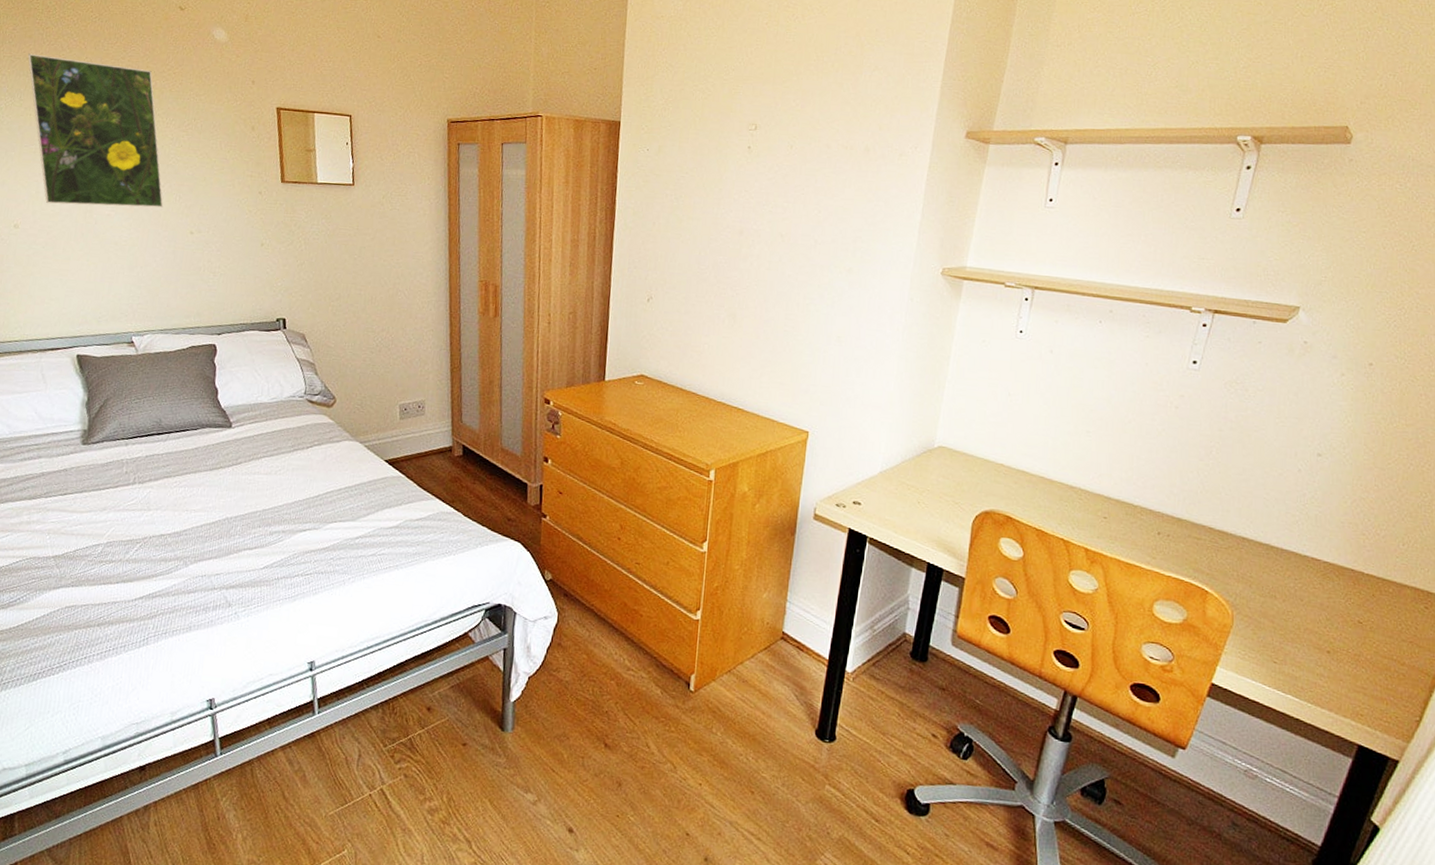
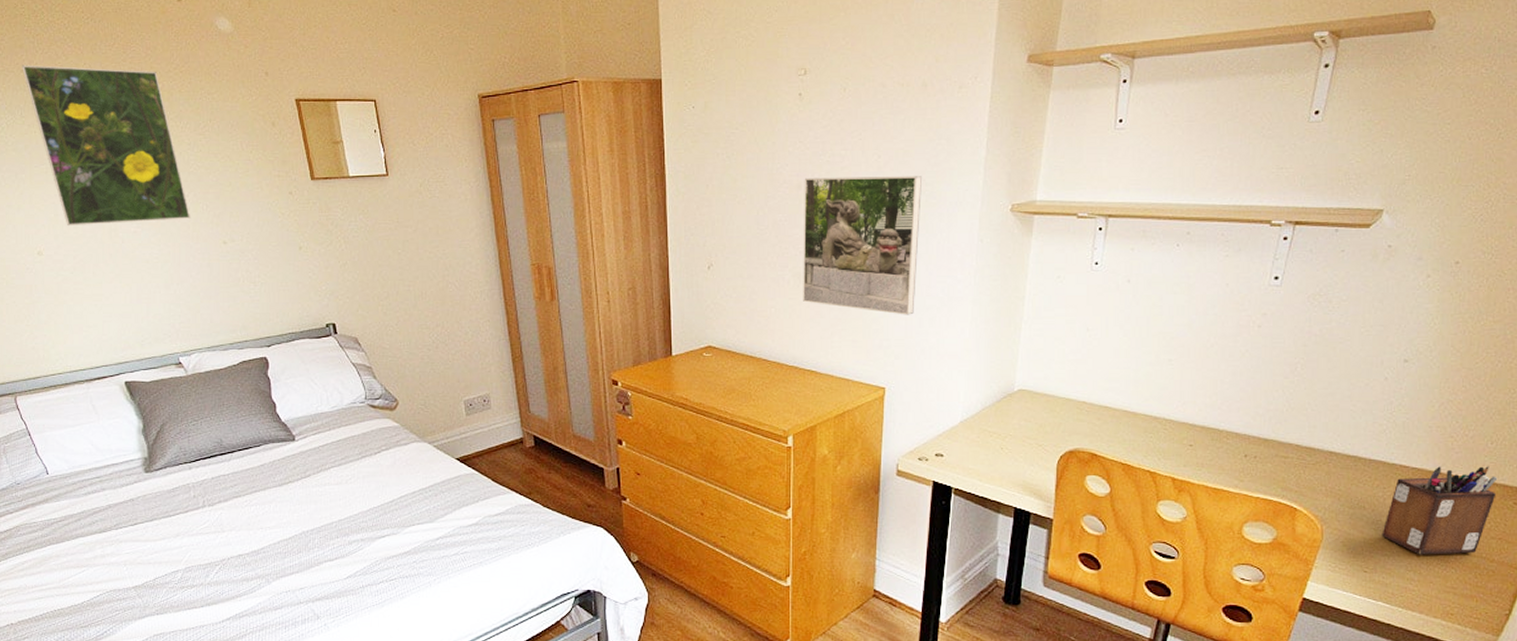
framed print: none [736,225,858,364] -> present [803,176,922,315]
desk organizer: none [1292,563,1409,654] -> present [1382,466,1498,555]

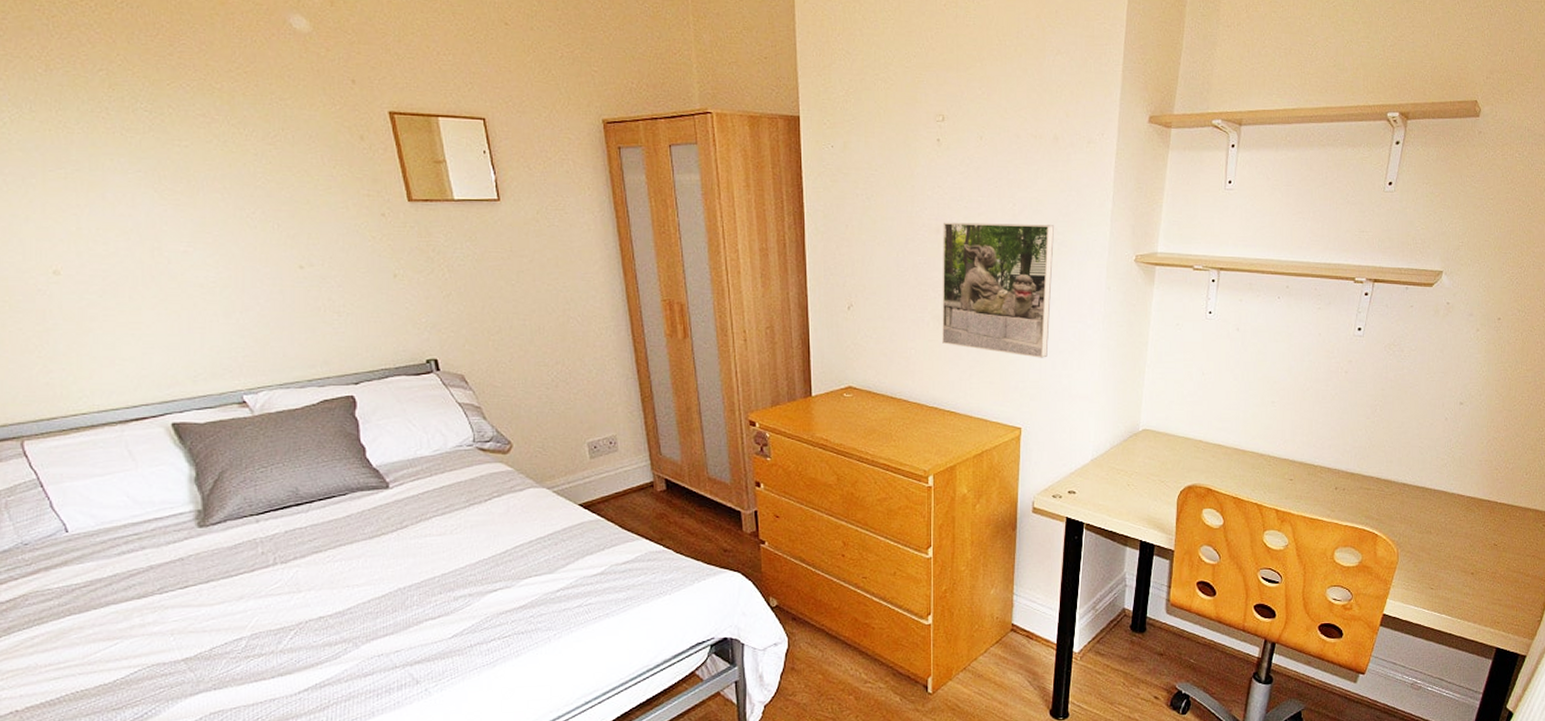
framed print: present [21,65,191,227] -> none [30,50,259,243]
desk organizer: present [1382,466,1498,555] -> none [1444,494,1531,572]

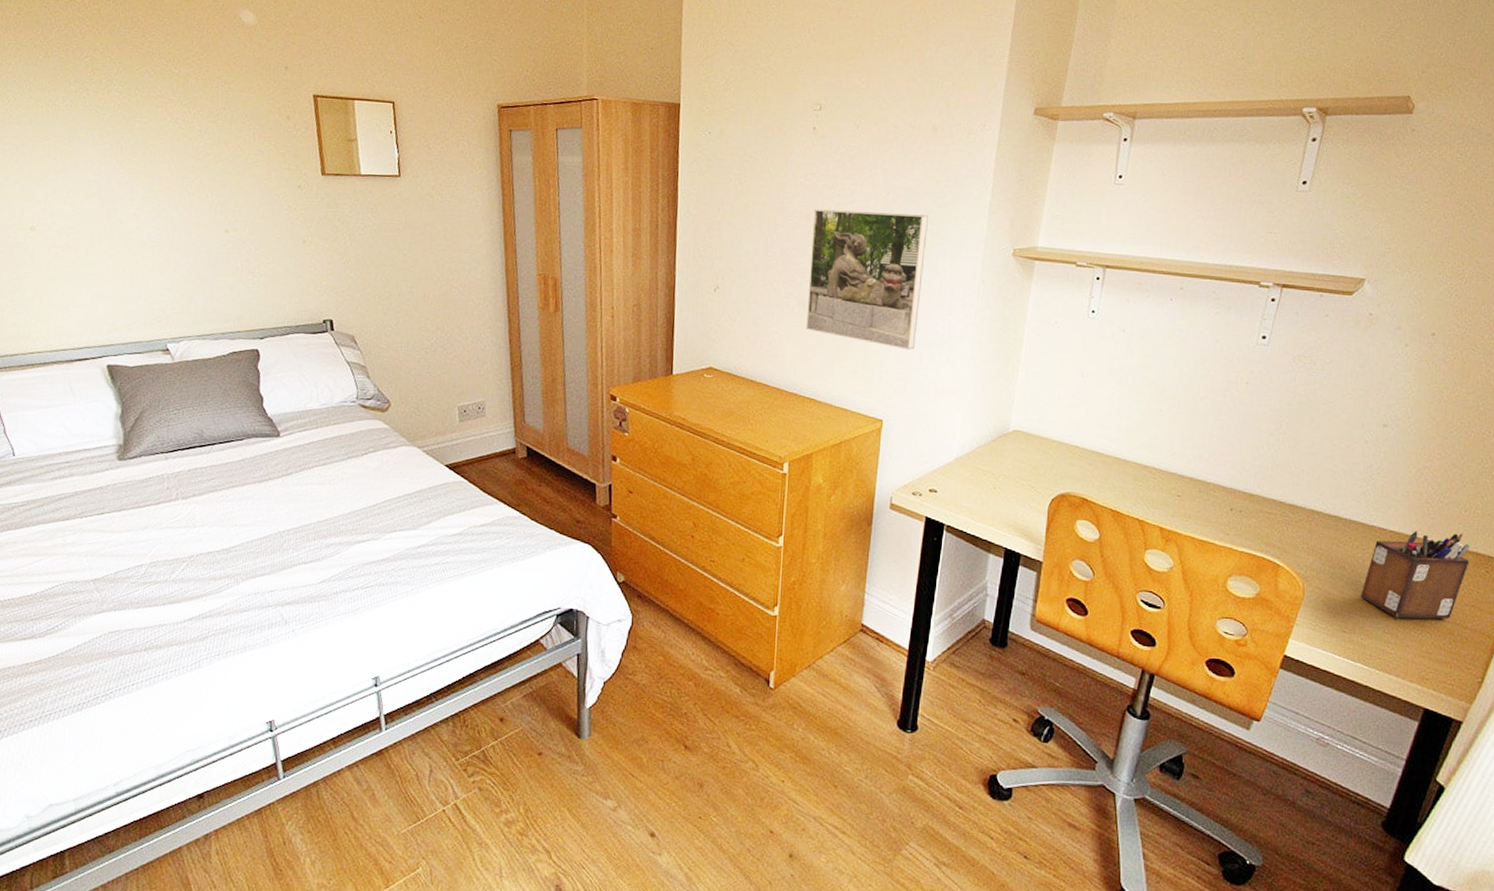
desk organizer: none [1444,494,1531,572] -> present [1360,531,1471,619]

